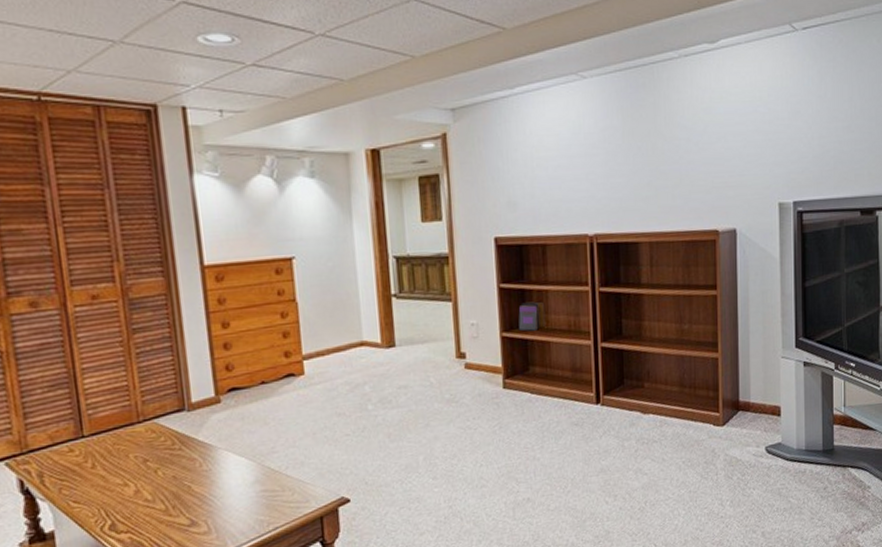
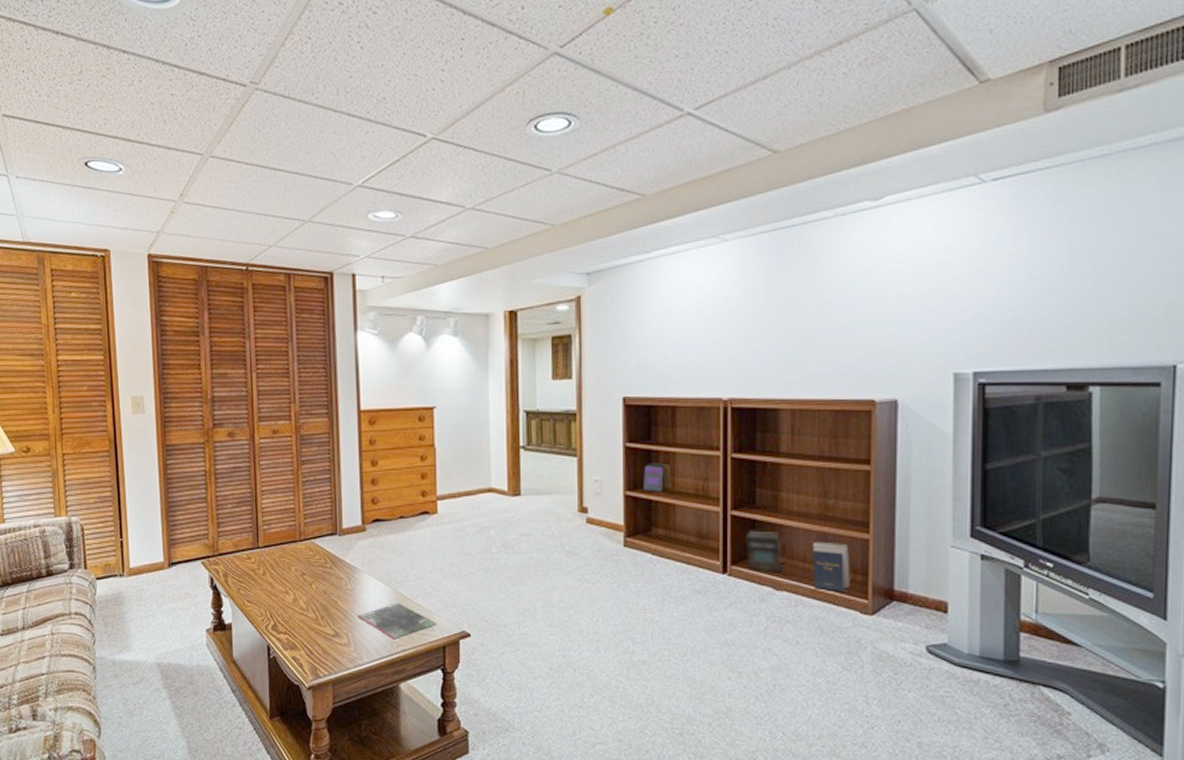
magazine: none [218,477,312,519] -> present [358,602,437,639]
books: none [615,359,649,400] -> present [746,530,783,575]
books: none [672,364,705,410] -> present [812,541,851,593]

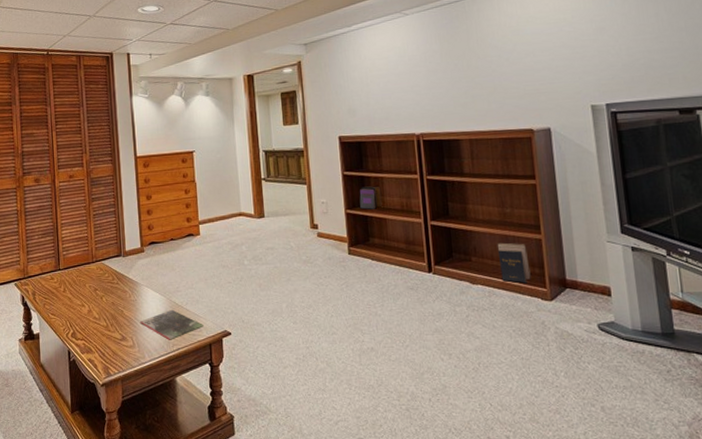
books: present [746,530,783,575] -> none [444,236,476,272]

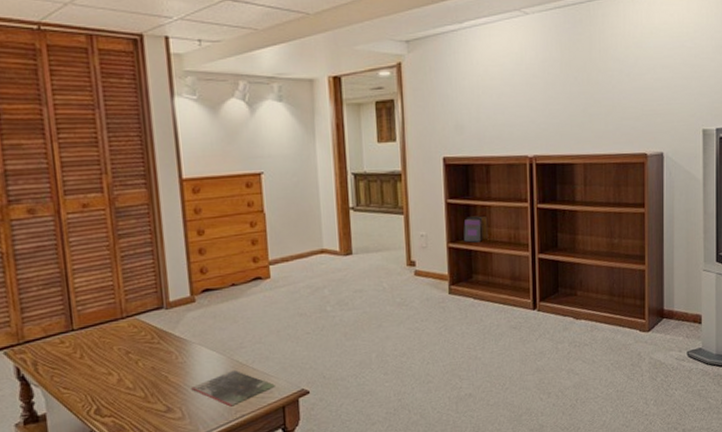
books: present [497,242,531,284] -> none [602,275,632,317]

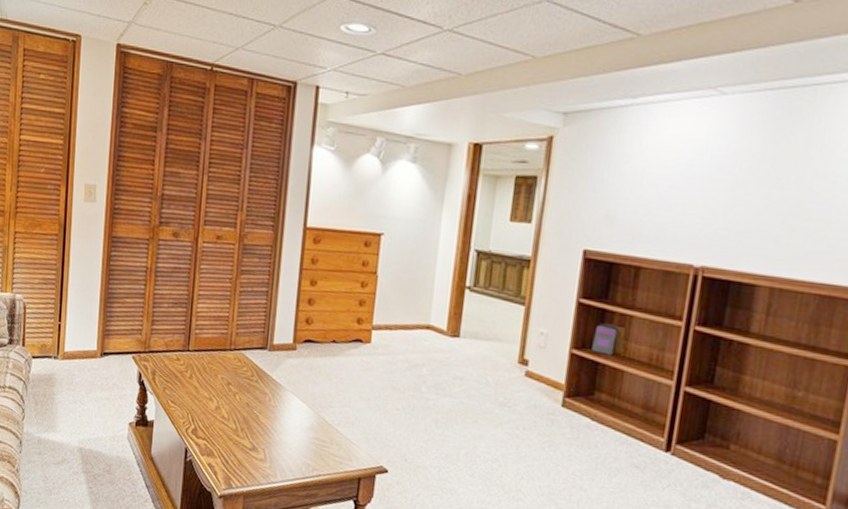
magazine: present [191,369,275,407] -> none [277,426,355,464]

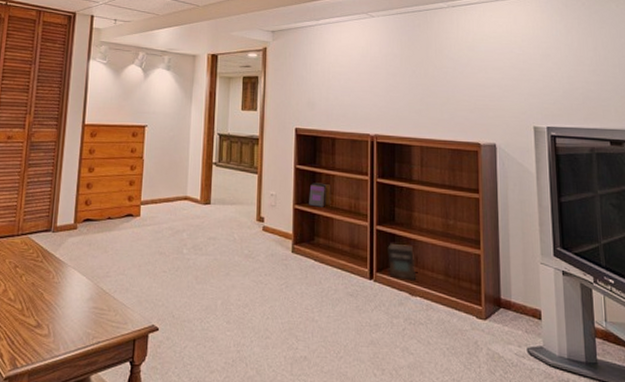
books: none [693,410,735,463] -> present [387,243,417,282]

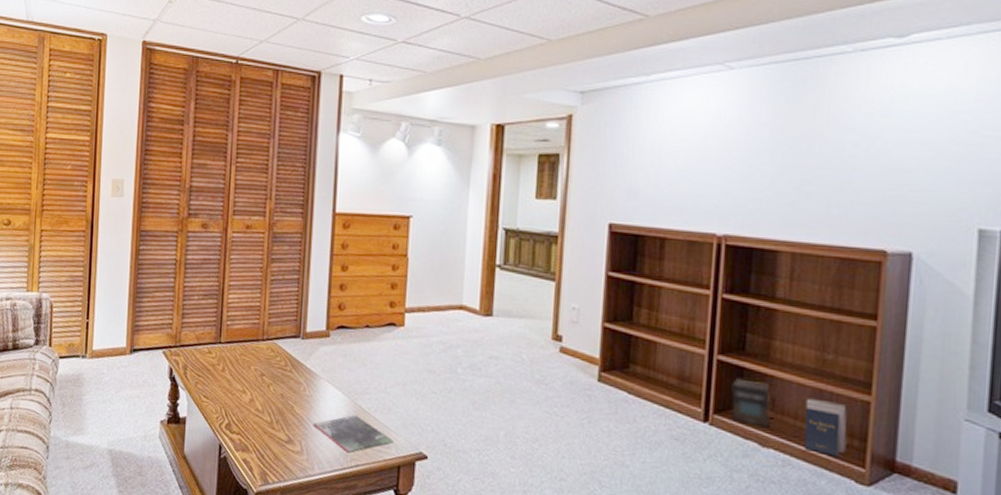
magazine: none [60,296,130,332] -> present [313,414,393,453]
books: present [309,182,332,207] -> none [624,295,656,327]
books: none [438,254,468,300] -> present [804,397,847,458]

